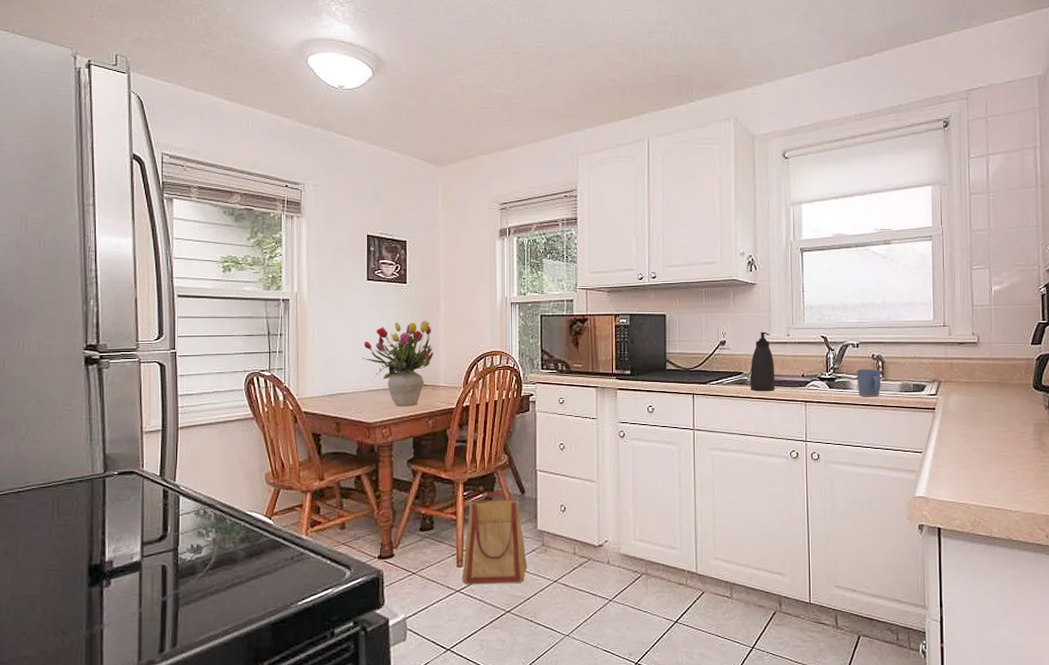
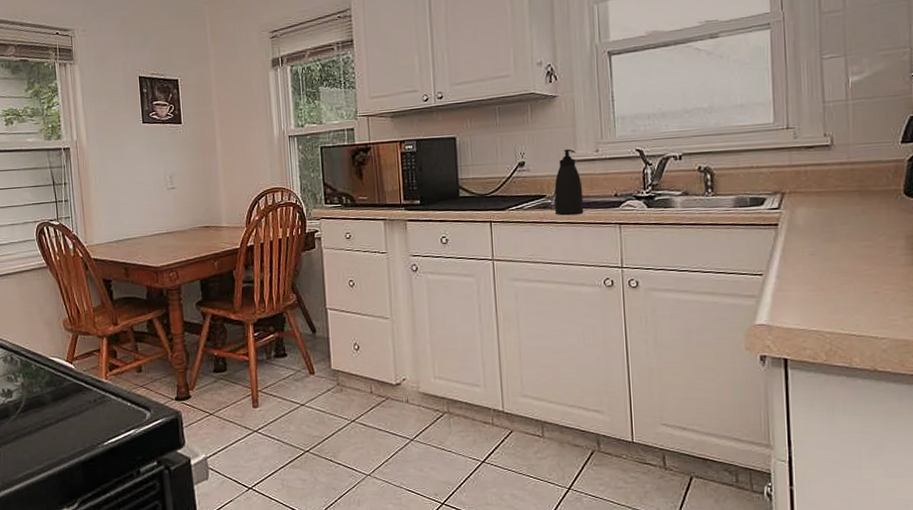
flower arrangement: present [362,321,433,407] -> none [144,161,214,250]
shopping bag: present [461,499,527,585] -> none [258,339,323,425]
mug: present [857,369,881,397] -> none [680,183,710,216]

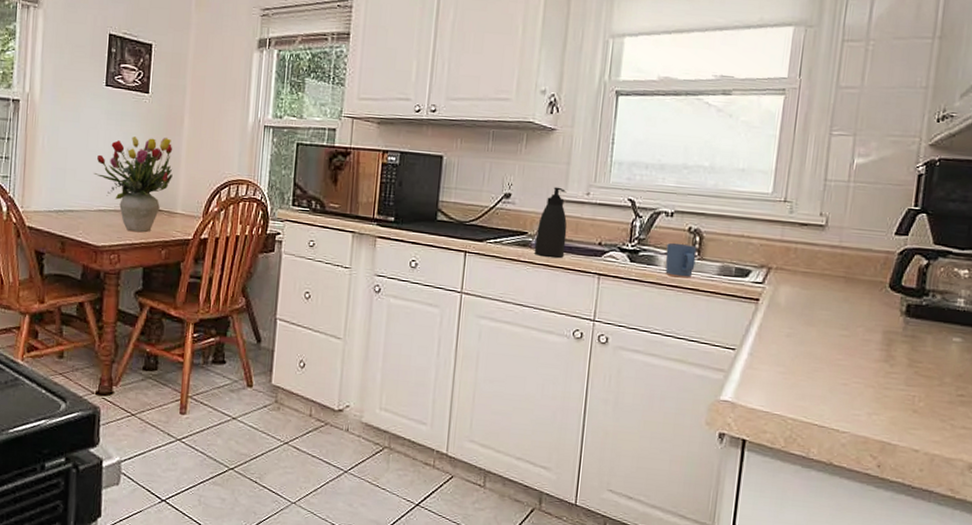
flower arrangement: none [144,161,214,250] -> present [94,136,173,233]
mug: none [680,183,710,216] -> present [665,243,697,279]

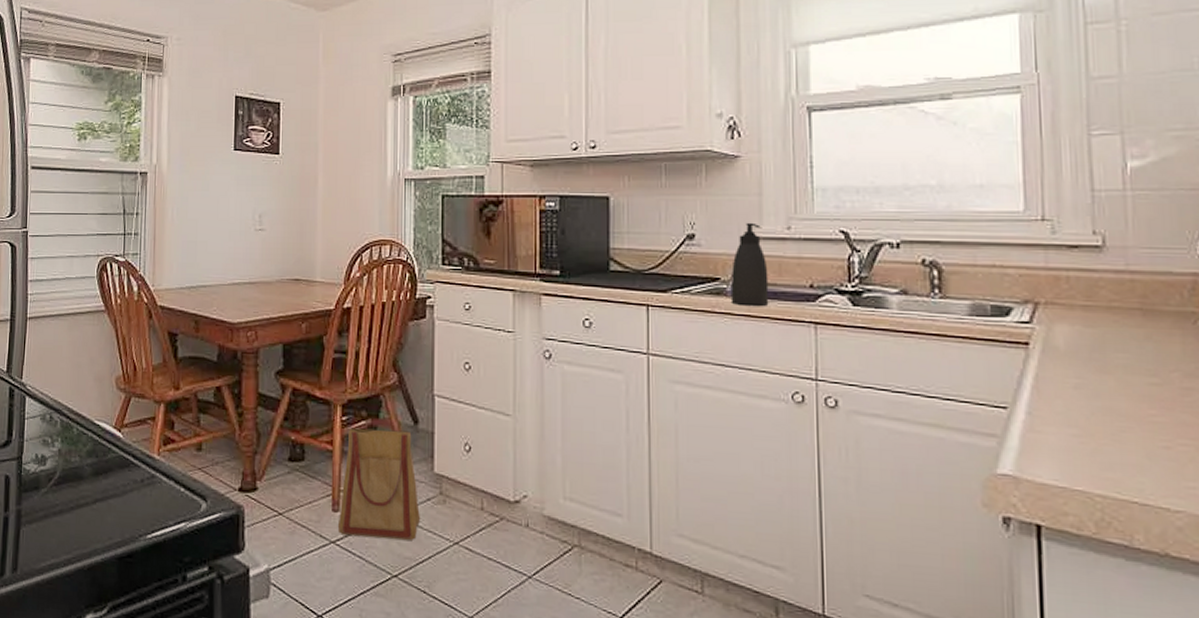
flower arrangement: present [94,136,173,233] -> none [226,200,309,306]
shopping bag: none [183,343,257,440] -> present [337,427,420,540]
mug: present [665,243,697,279] -> none [897,280,937,322]

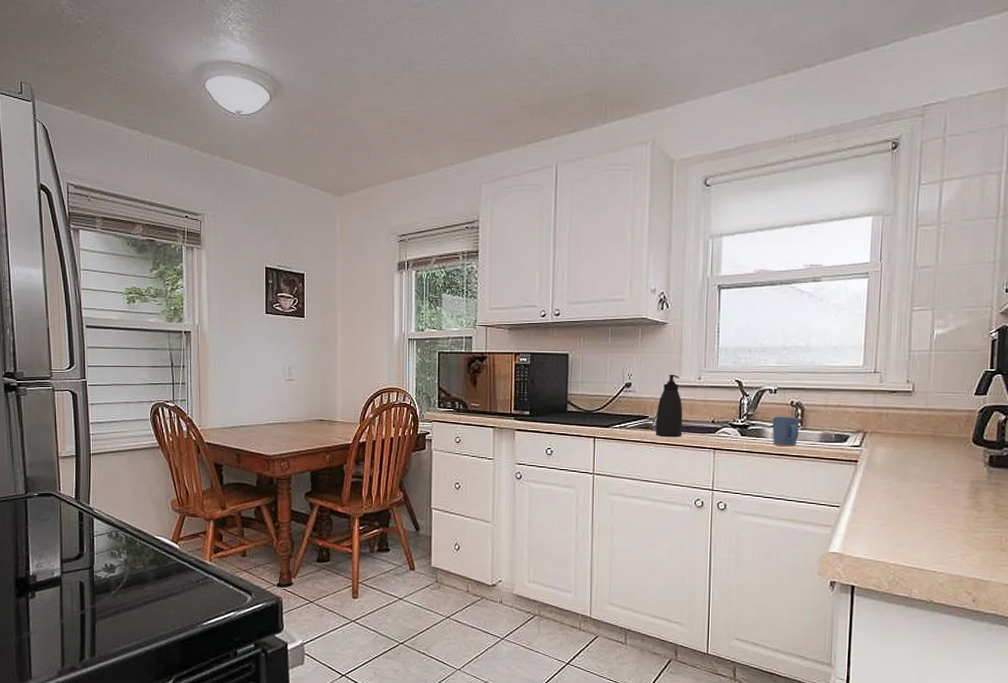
shopping bag: present [337,427,420,540] -> none [356,535,420,617]
mug: none [897,280,937,322] -> present [772,417,799,447]

